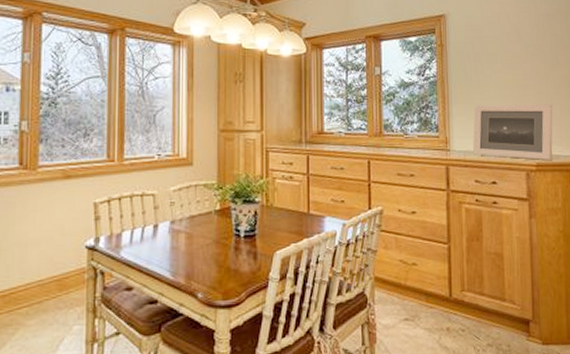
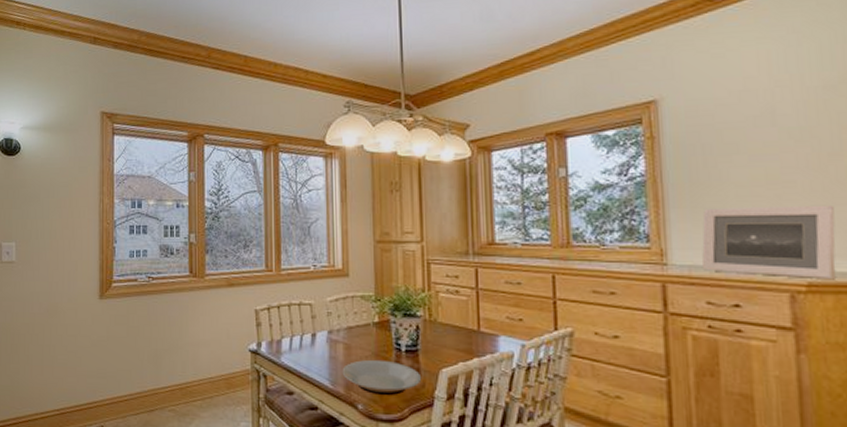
plate: none [183,246,258,283] -> present [342,359,422,396]

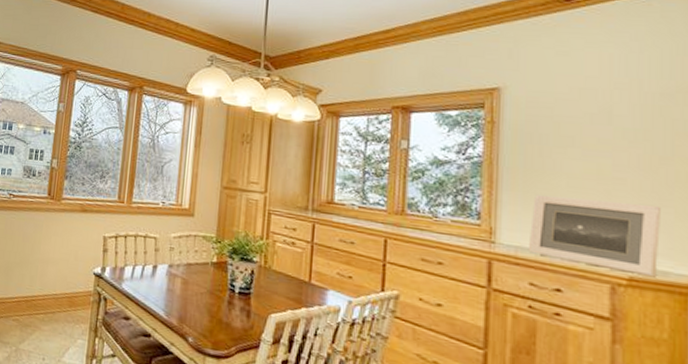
plate: present [342,359,422,396] -> none [177,296,251,334]

